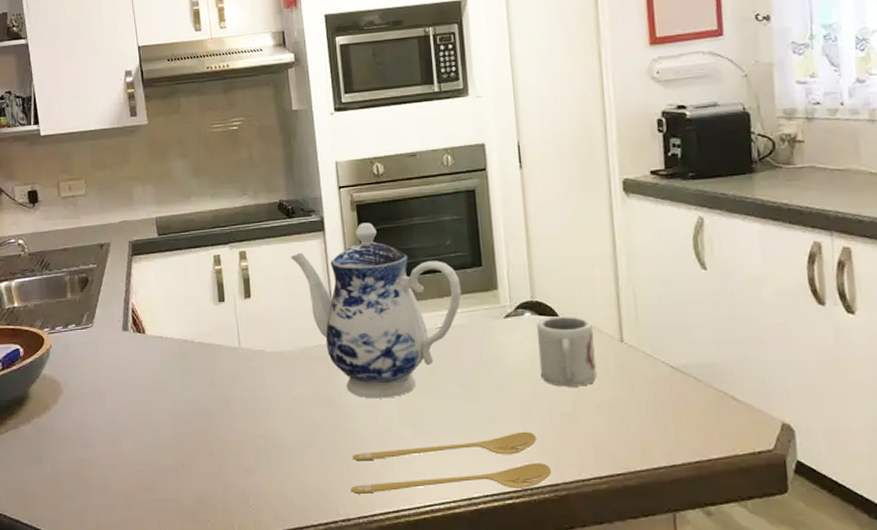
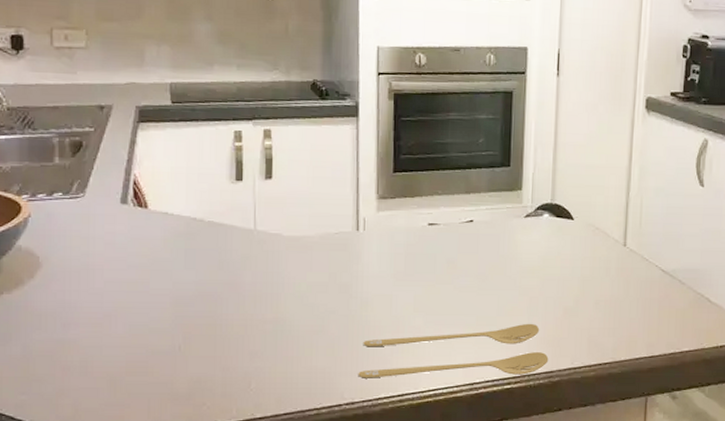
teapot: present [290,222,462,399] -> none [319,112,488,288]
cup: present [537,316,597,387] -> none [550,219,603,284]

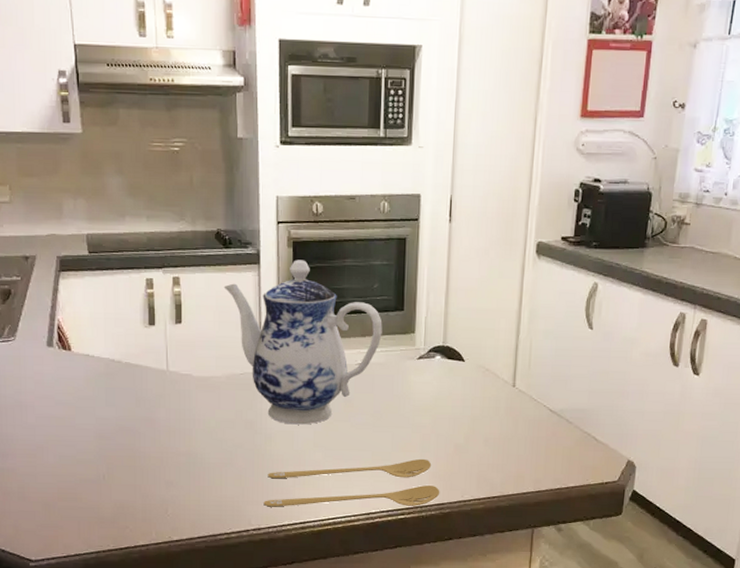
teapot: none [319,112,488,288] -> present [223,260,383,425]

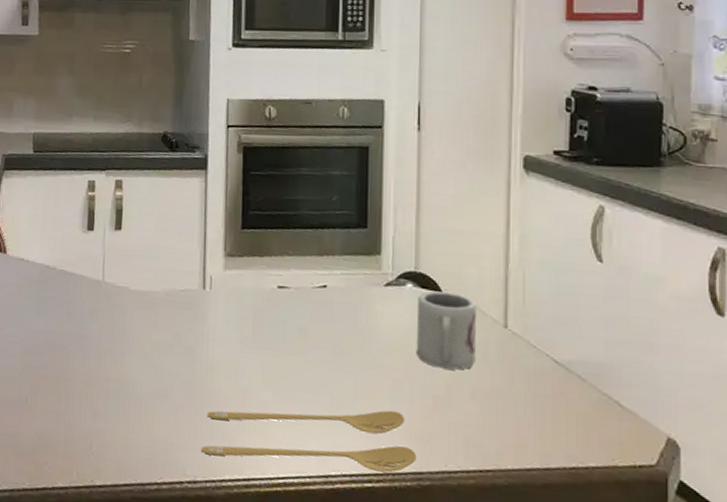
teapot: present [223,260,383,425] -> none [167,166,343,356]
cup: none [442,361,493,423] -> present [416,291,477,370]

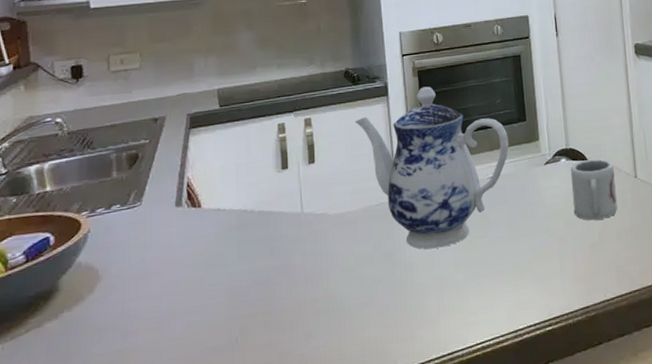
teapot: none [167,166,343,356] -> present [354,86,509,250]
spoon: present [201,410,417,473] -> none [408,262,584,343]

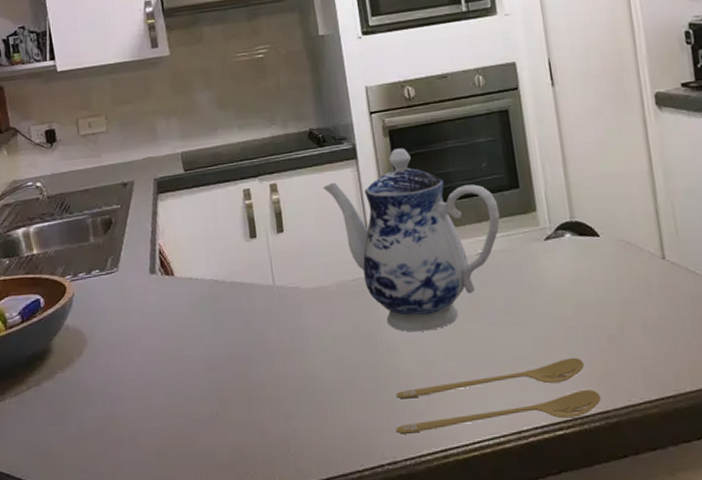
spoon: none [408,262,584,343] -> present [396,357,601,434]
cup: present [571,159,618,221] -> none [578,235,641,309]

